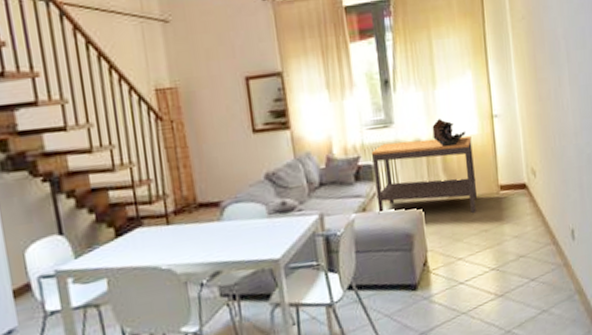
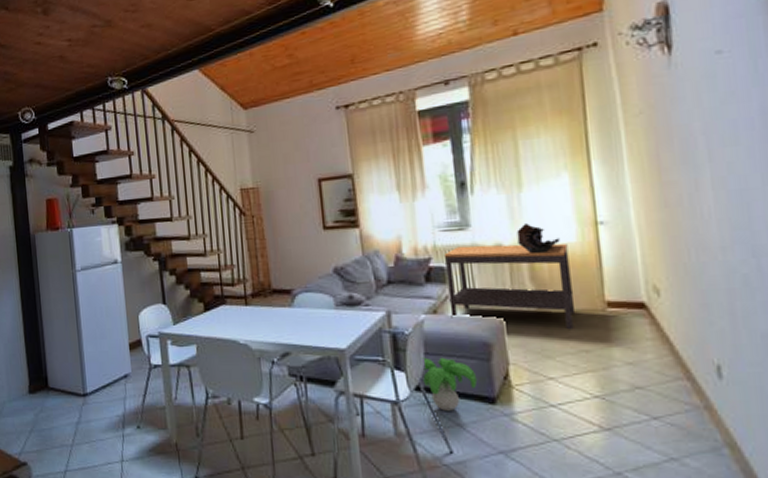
decorative plant: none [352,253,402,305] -> present [421,357,478,411]

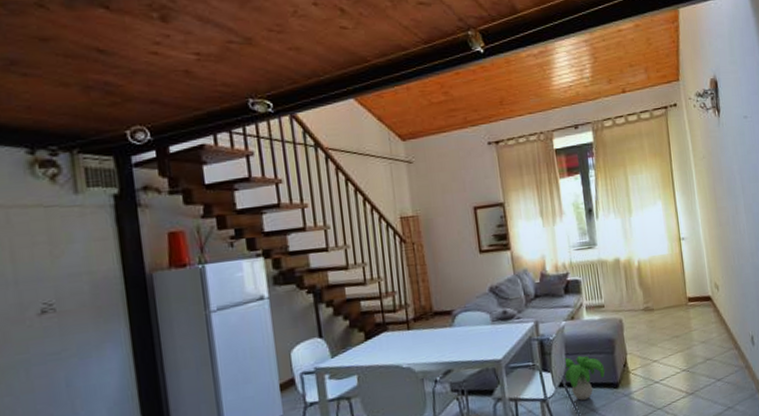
side table: present [443,243,576,330] -> none [578,255,669,322]
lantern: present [517,224,560,254] -> none [629,241,658,265]

